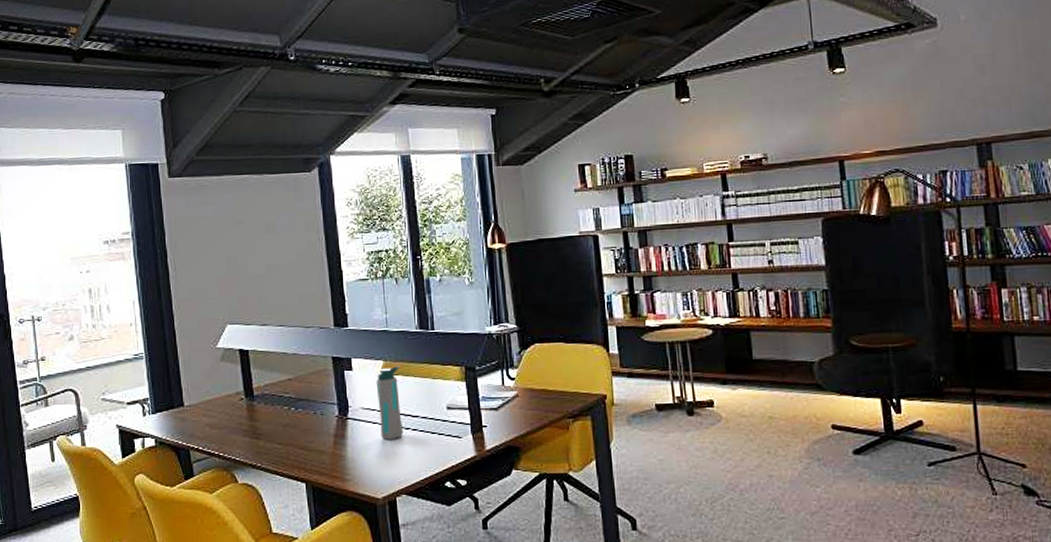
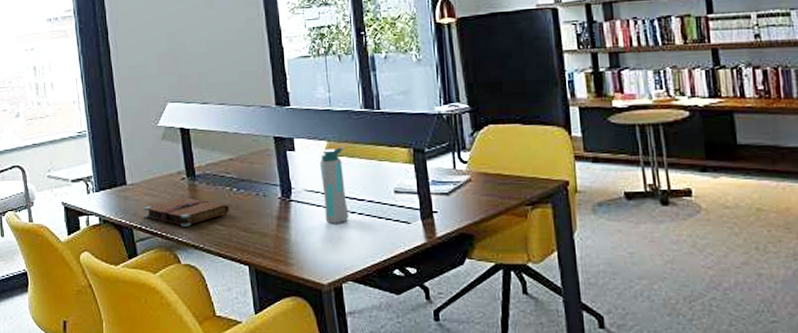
book: none [201,418,288,447] -> present [144,197,230,227]

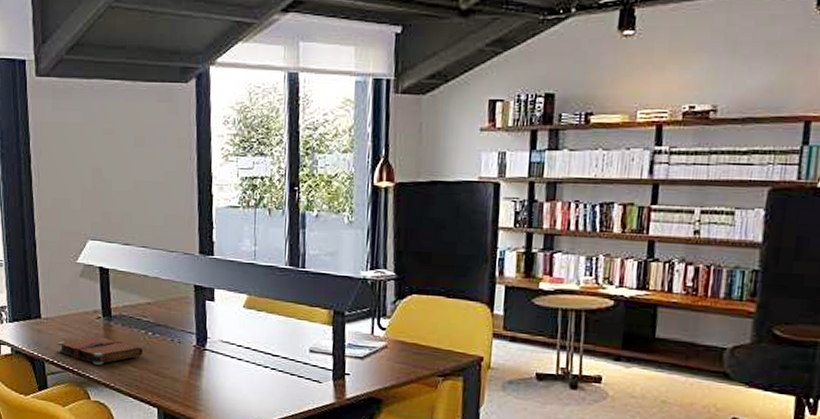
water bottle: present [319,147,350,223] -> none [237,302,264,376]

